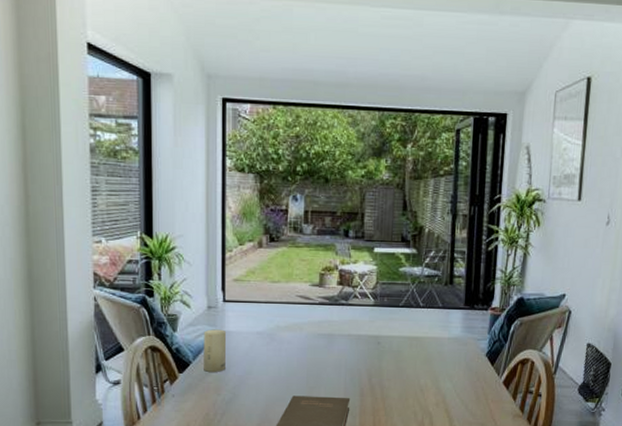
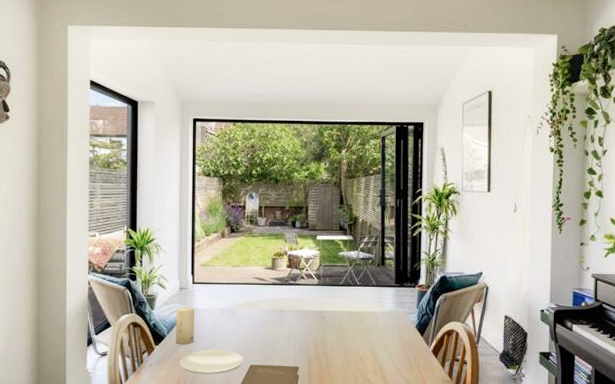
plate: none [209,378,285,406] -> present [180,349,244,374]

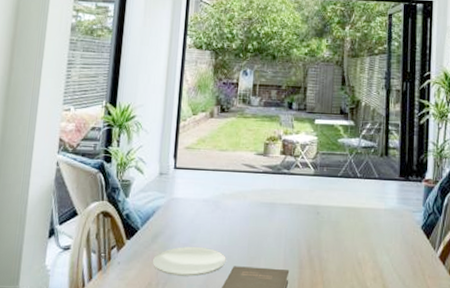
candle: present [176,307,195,344] -> none [150,195,175,239]

